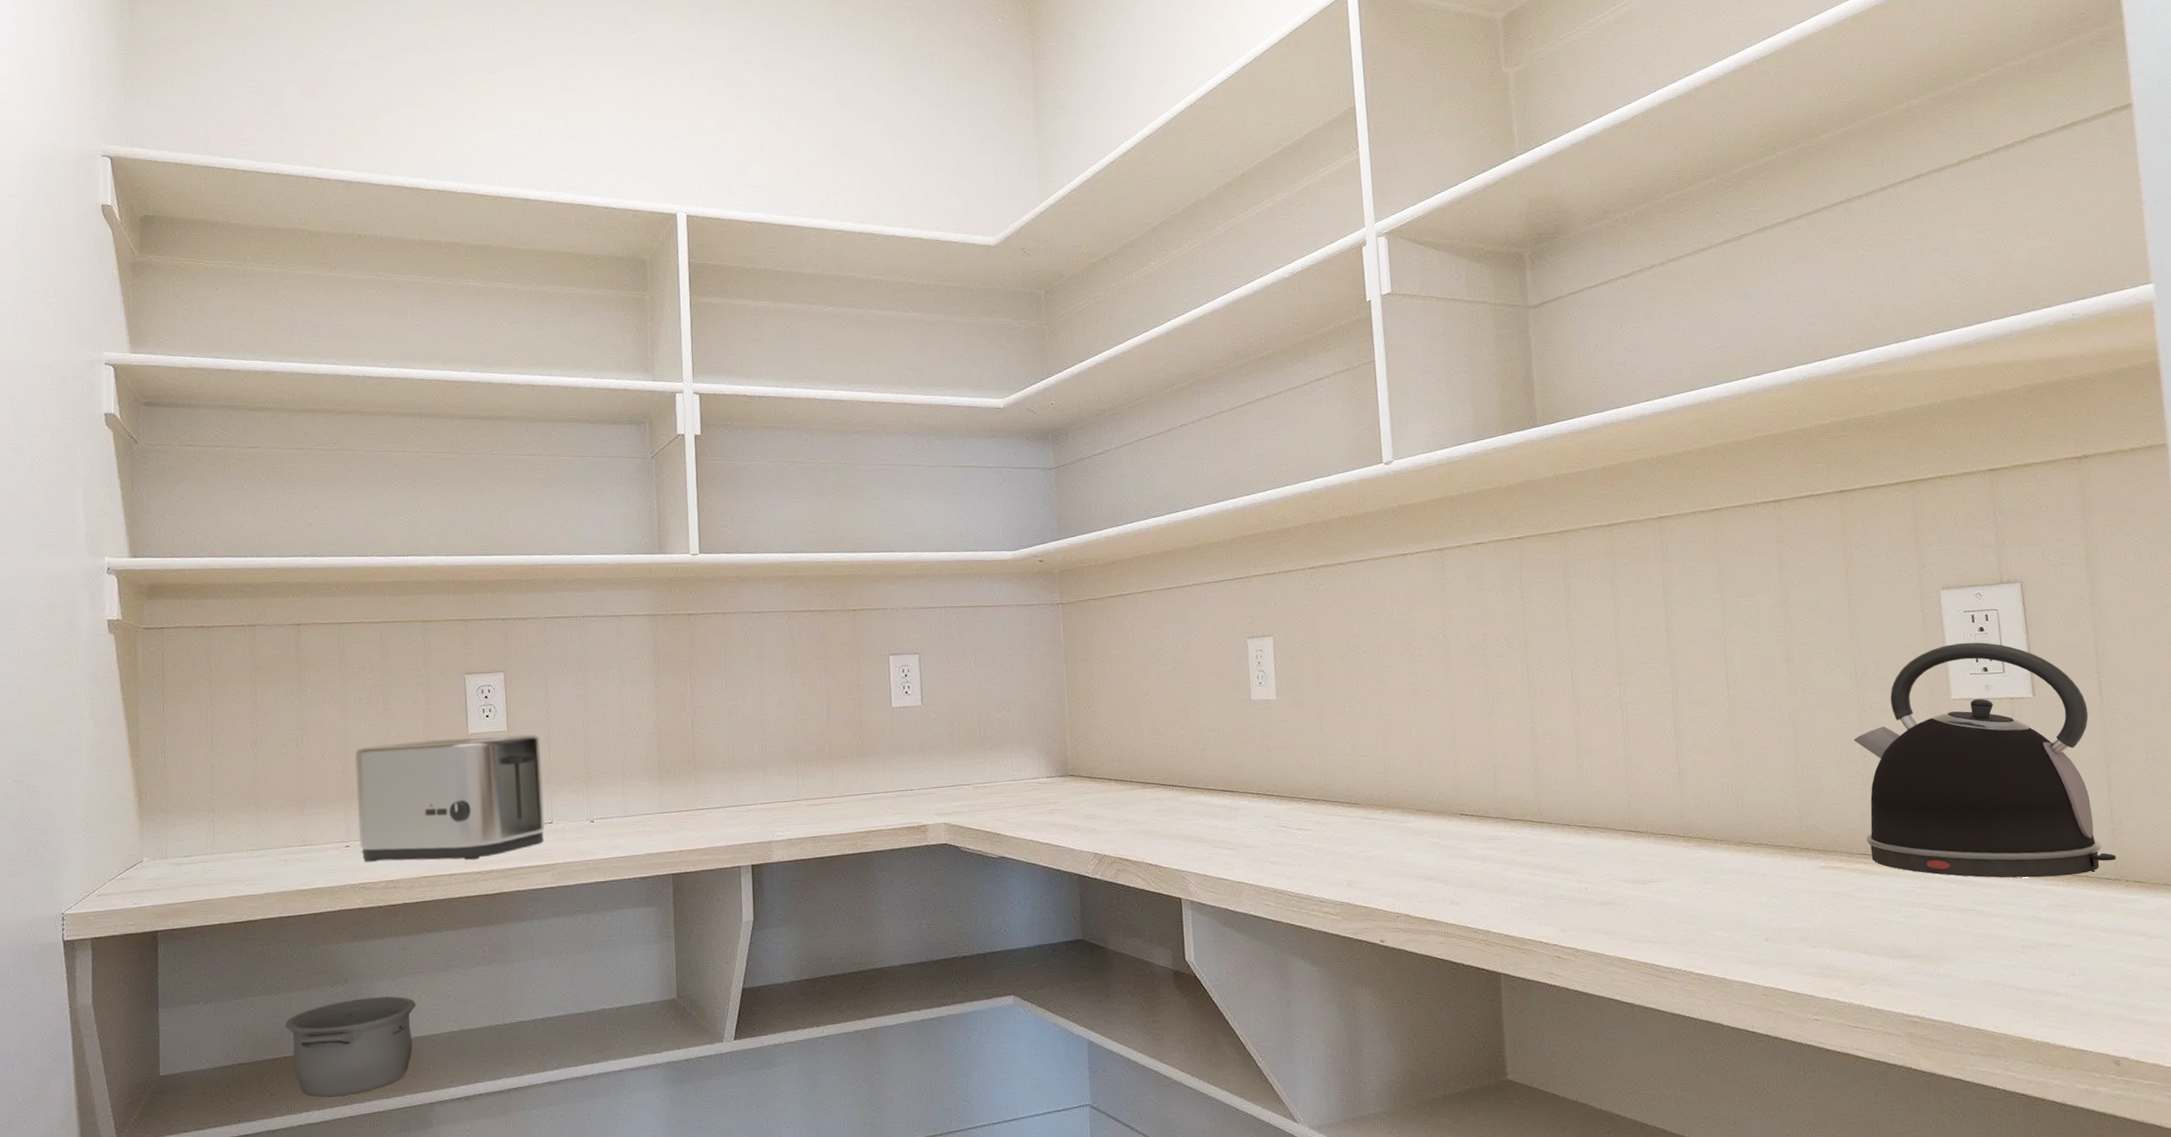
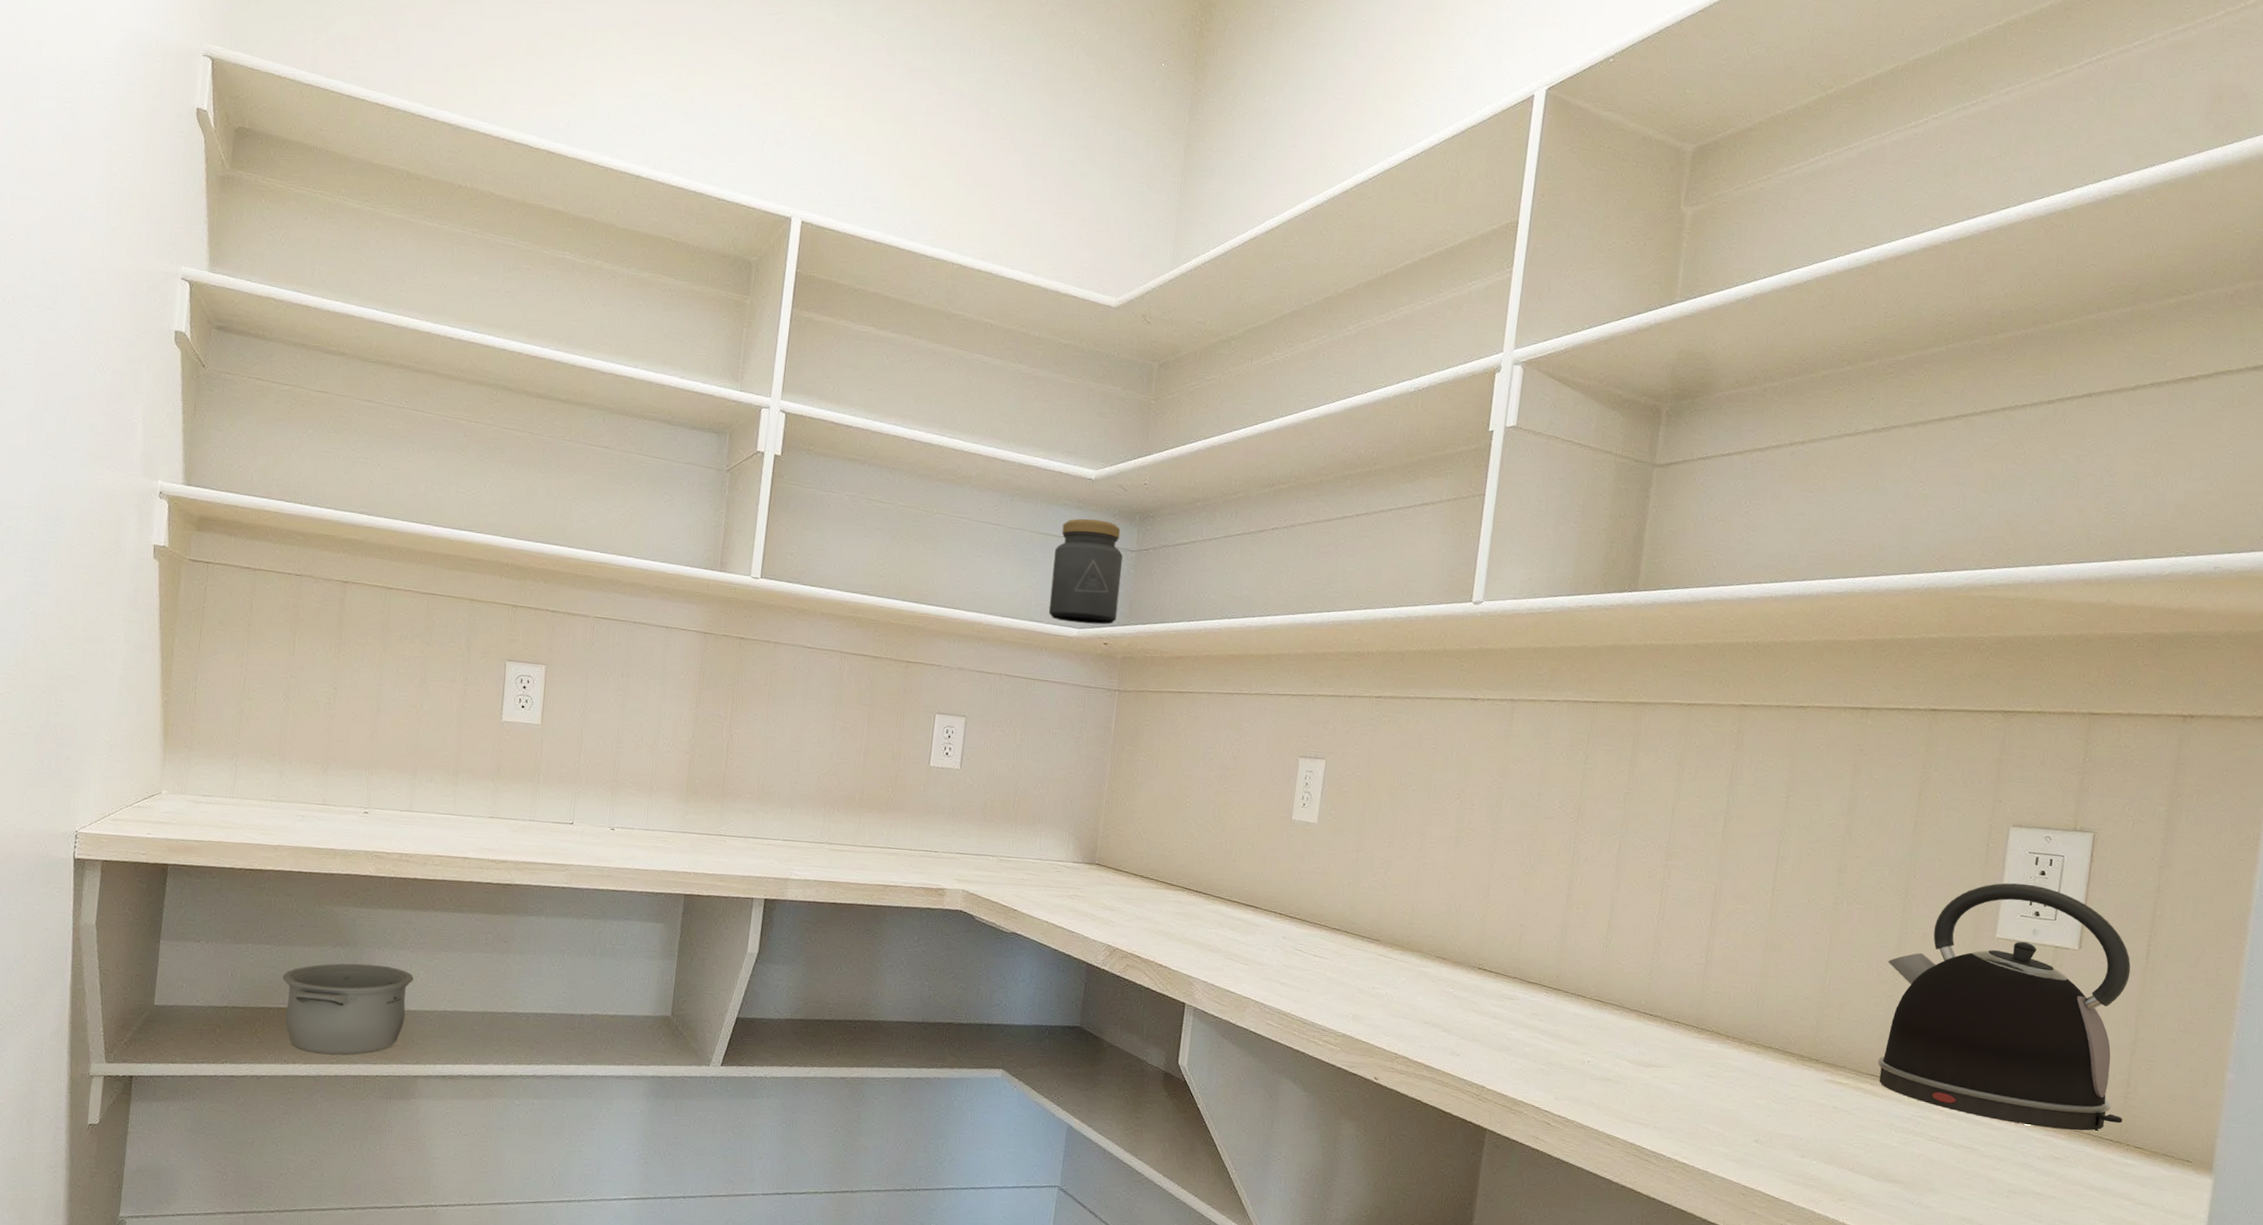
toaster: present [355,734,545,862] -> none [378,717,572,848]
jar: none [977,444,1047,547] -> present [1048,518,1123,625]

